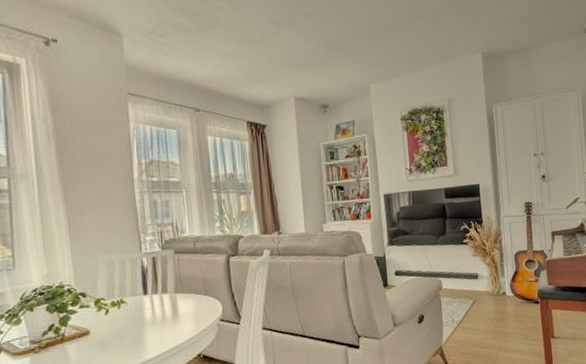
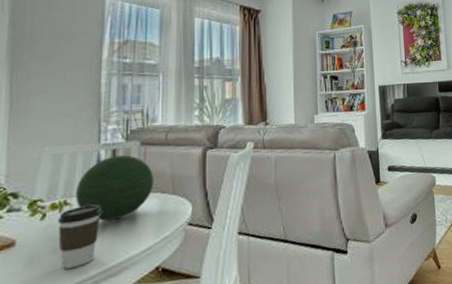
coffee cup: none [117,303,151,353] -> present [57,204,101,269]
decorative orb: none [128,262,189,316] -> present [75,155,153,221]

